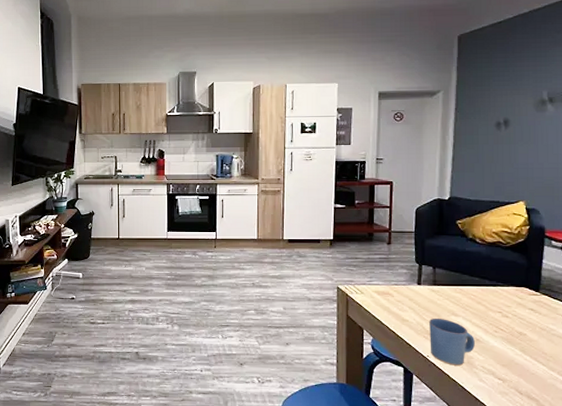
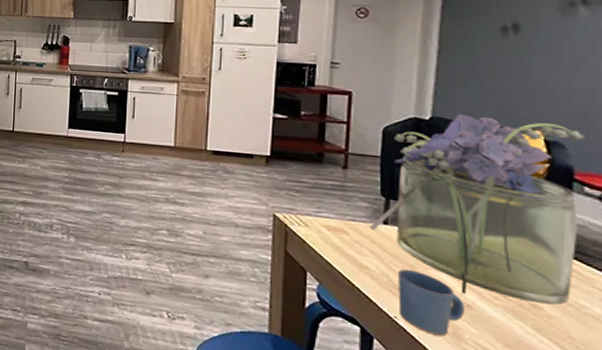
flower bouquet: none [408,192,552,332] -> present [370,113,585,306]

